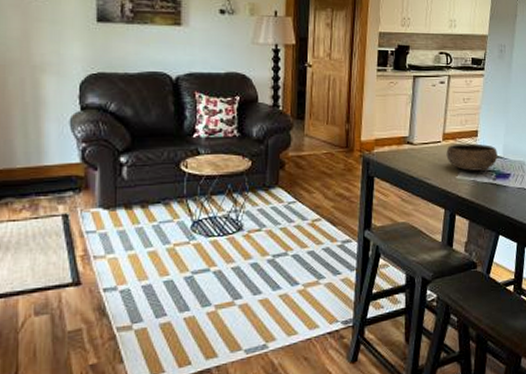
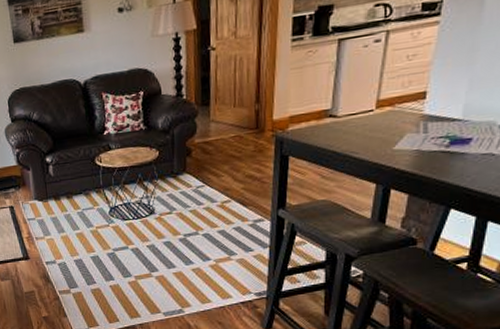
bowl: present [446,143,498,171] -> none [380,106,454,140]

